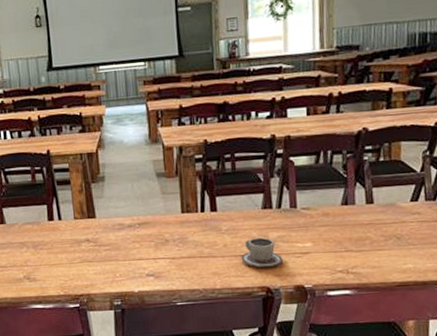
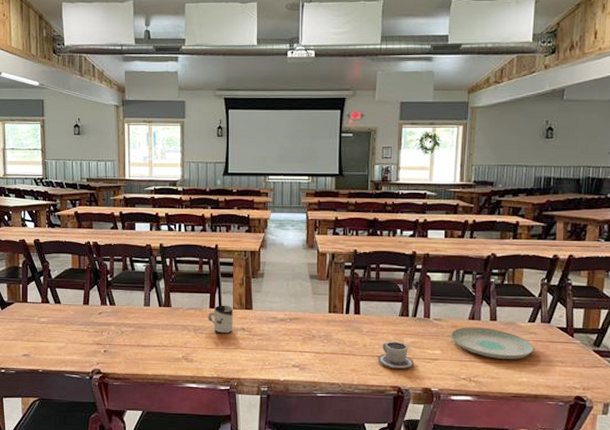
cup: none [47,215,76,248] -> present [208,305,233,334]
plate: none [322,212,420,246] -> present [451,327,535,359]

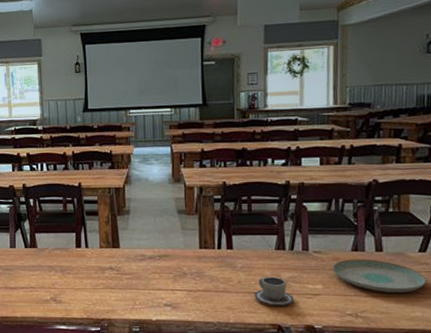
cup: present [208,305,233,334] -> none [74,244,101,273]

